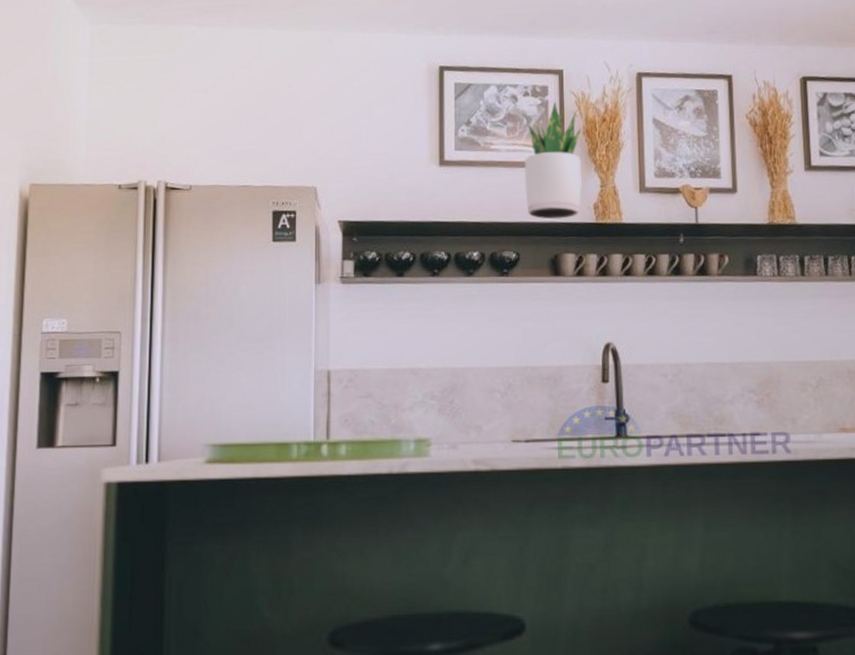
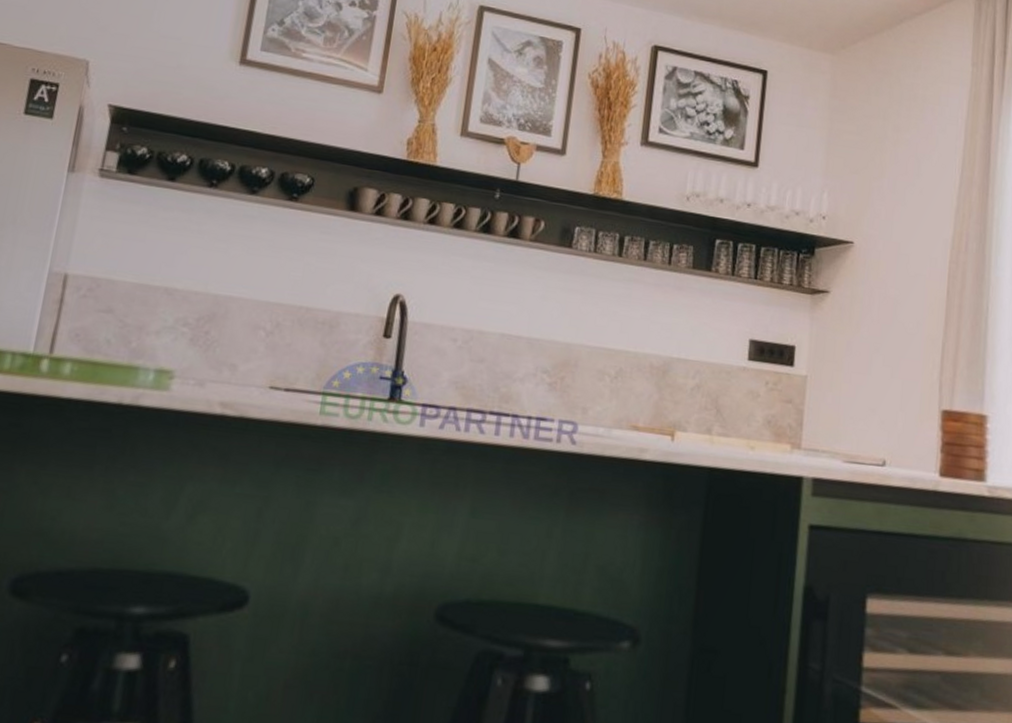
planter: present [524,101,582,220] -> none [332,18,408,150]

